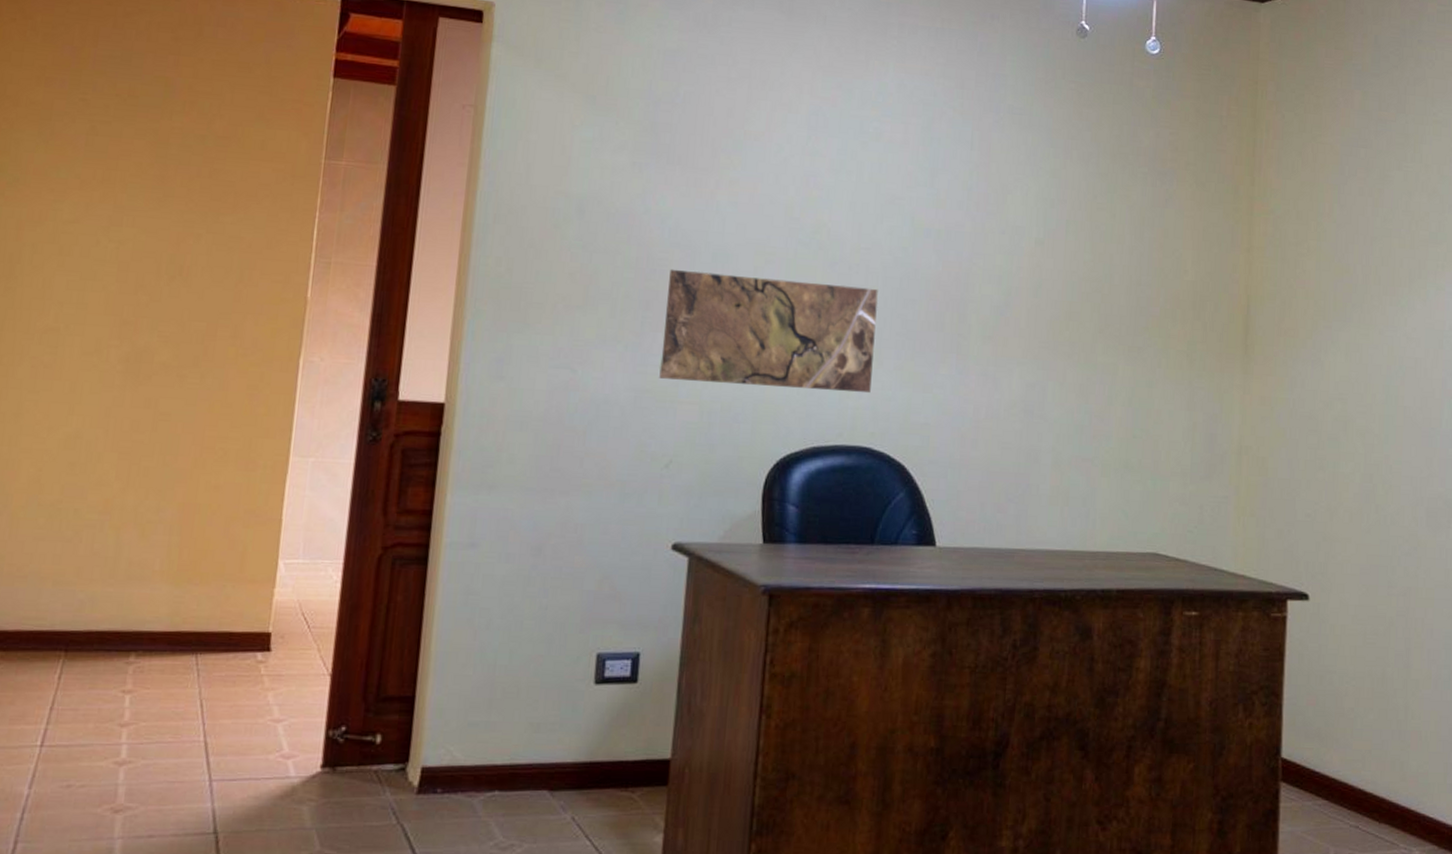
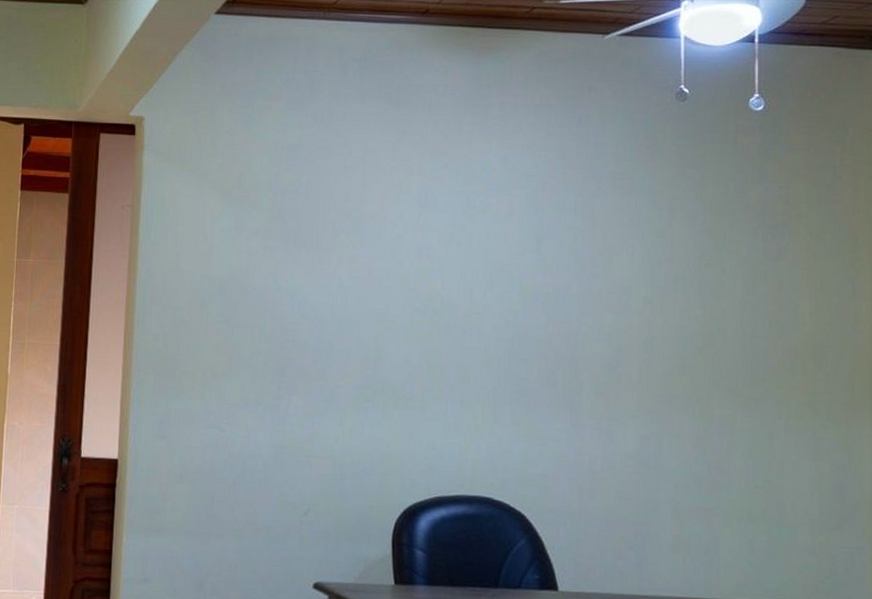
map: present [659,269,878,394] -> none [296,338,491,447]

